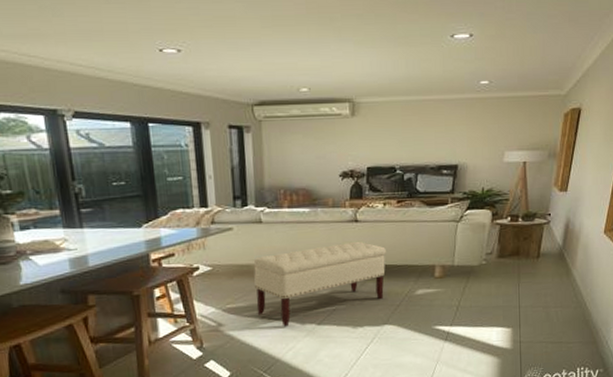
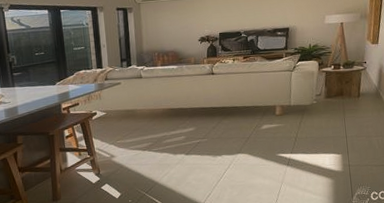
bench: present [253,241,386,327] -> none [136,89,237,157]

